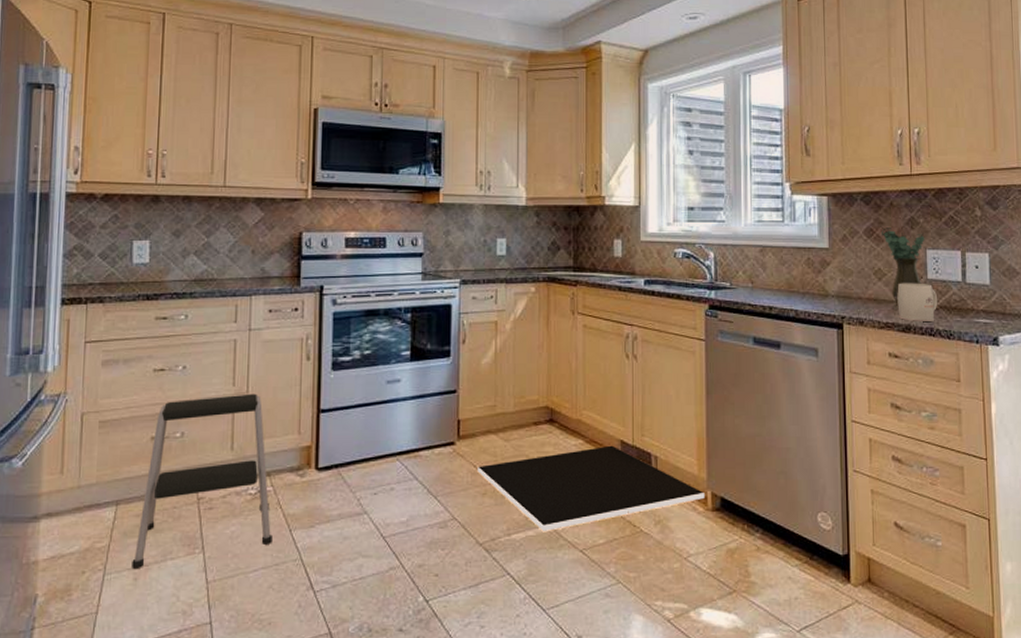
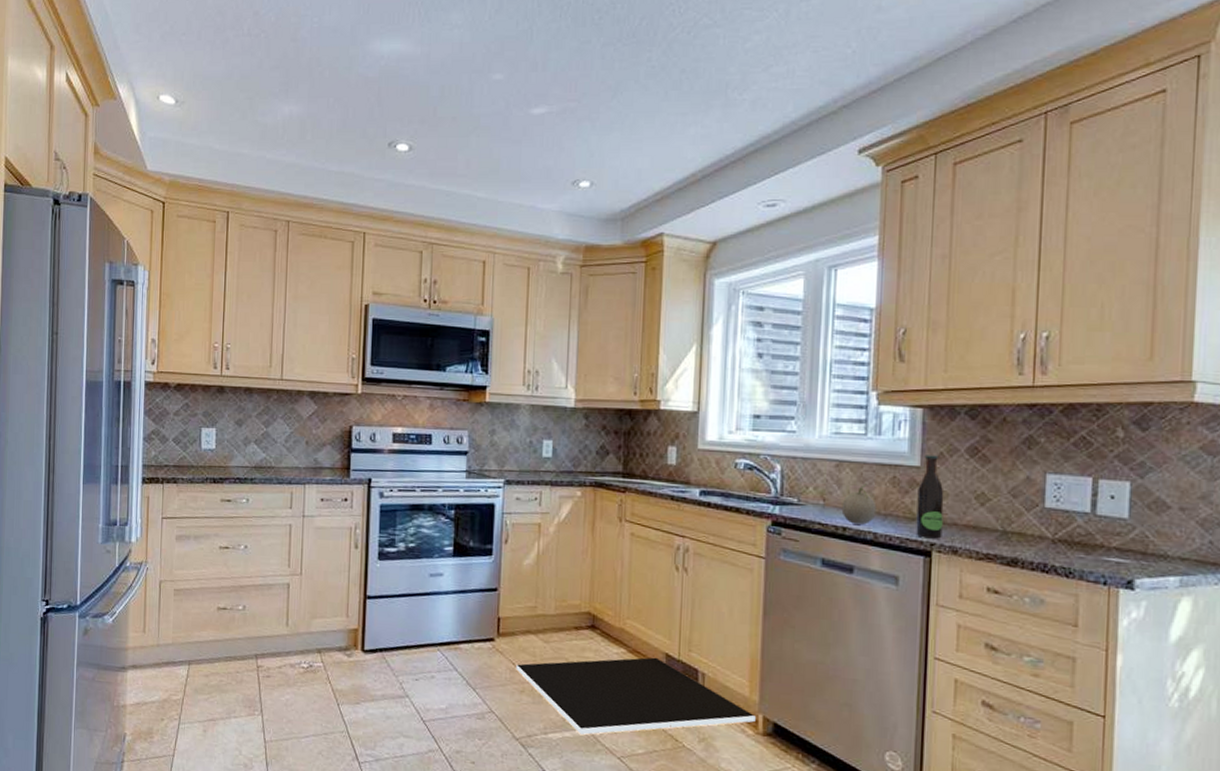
step stool: present [132,393,272,568] -> none [202,575,322,722]
fruit: none [767,266,796,303] -> present [841,483,877,525]
bottle: none [828,237,850,312] -> present [916,455,944,539]
vase: present [880,225,925,306] -> none [987,443,1046,536]
mug: present [897,283,938,323] -> none [1002,510,1057,557]

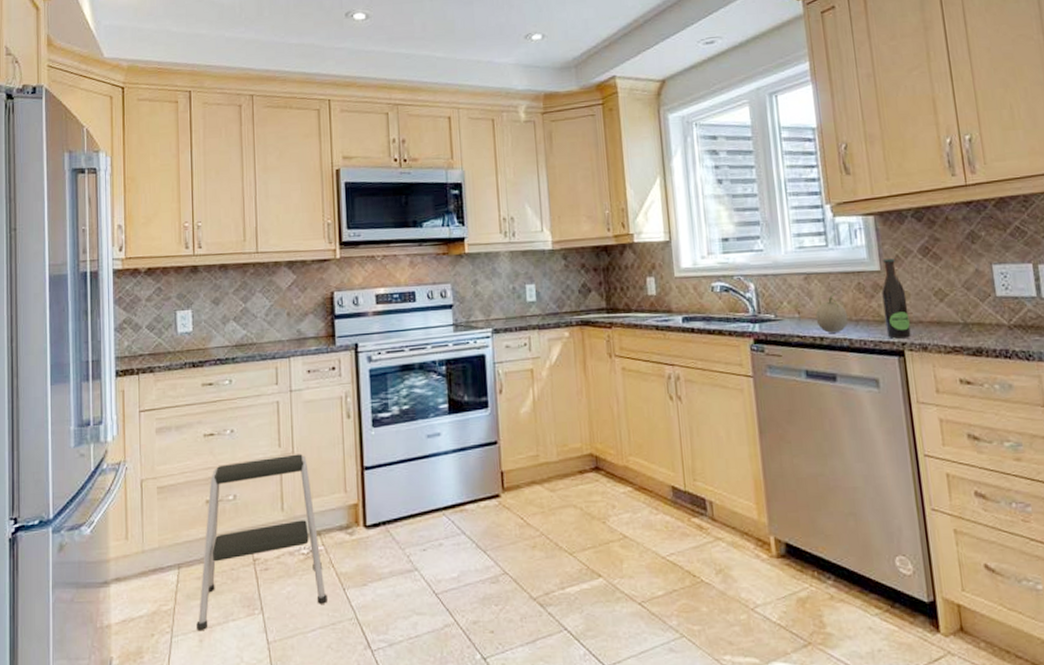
step stool: none [202,575,322,722] -> present [196,454,327,630]
door mat: present [516,657,756,735] -> none [525,491,768,584]

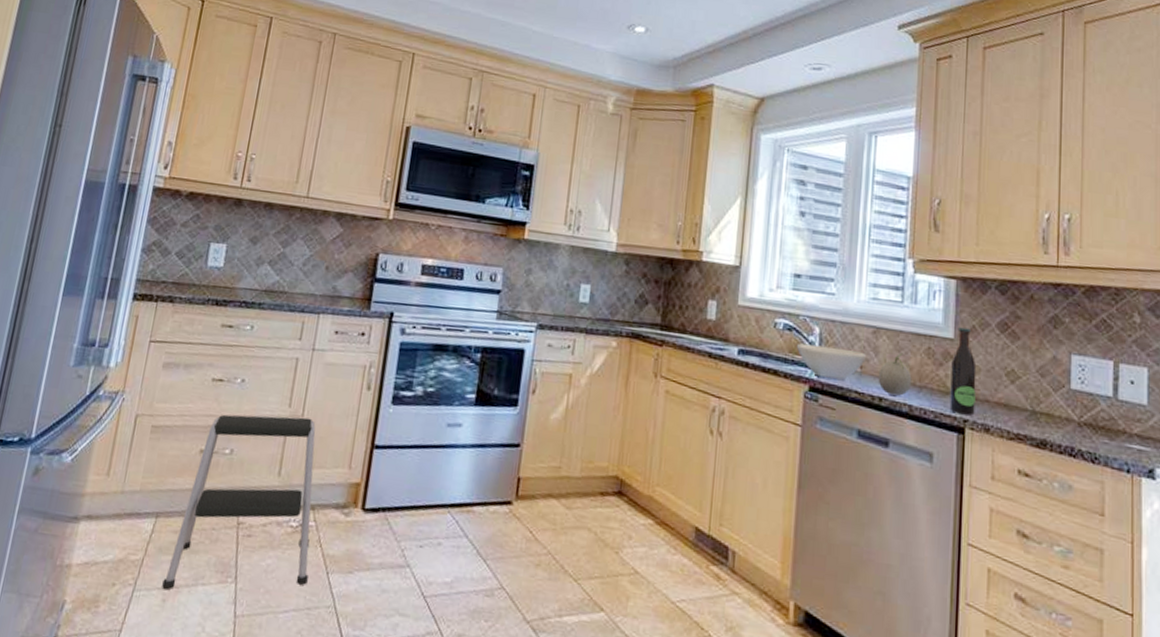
bowl: none [735,298,803,329] -> present [796,343,867,381]

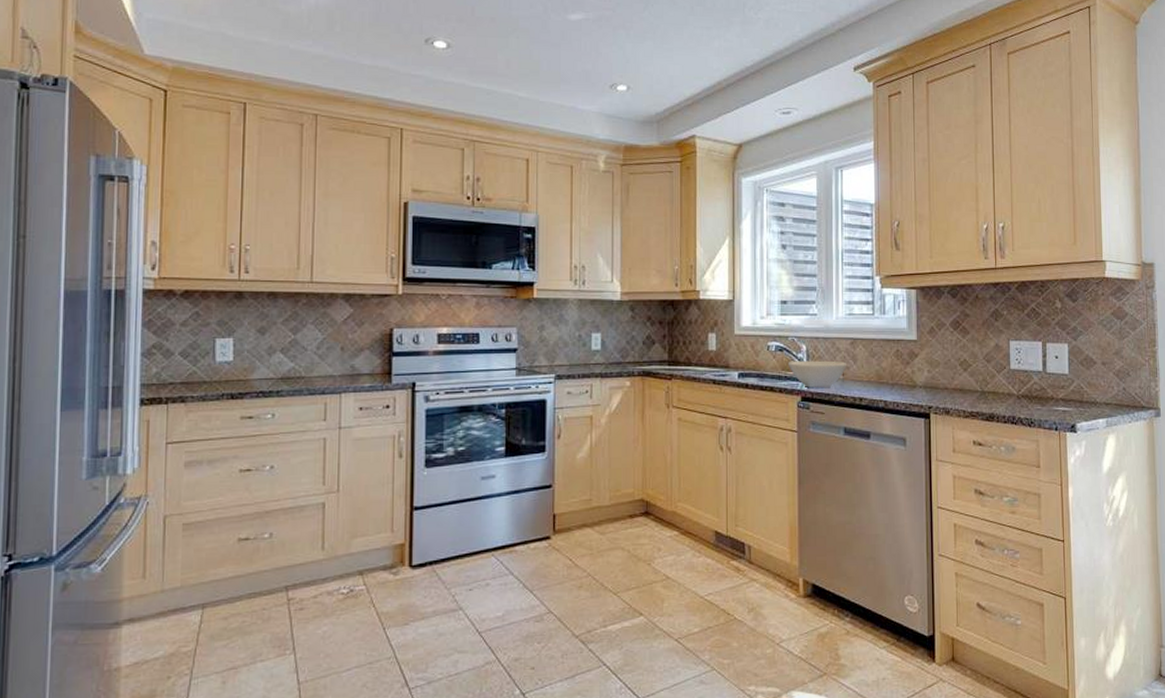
step stool: present [162,414,316,590] -> none [220,492,366,672]
fruit: present [878,352,912,396] -> none [857,357,885,394]
bottle: present [949,327,977,416] -> none [916,330,937,402]

